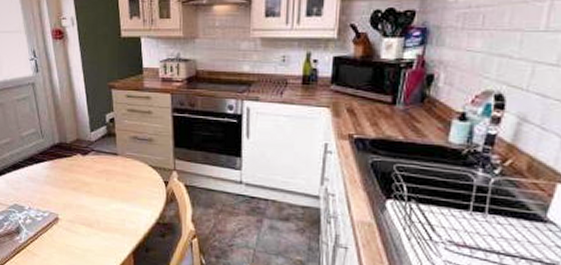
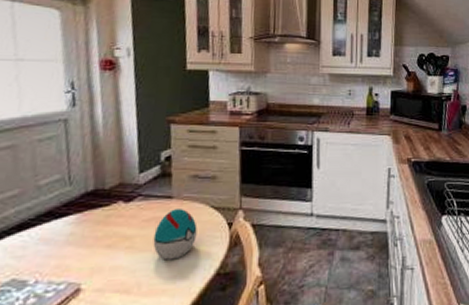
decorative egg: none [106,165,139,206] -> present [153,209,197,260]

